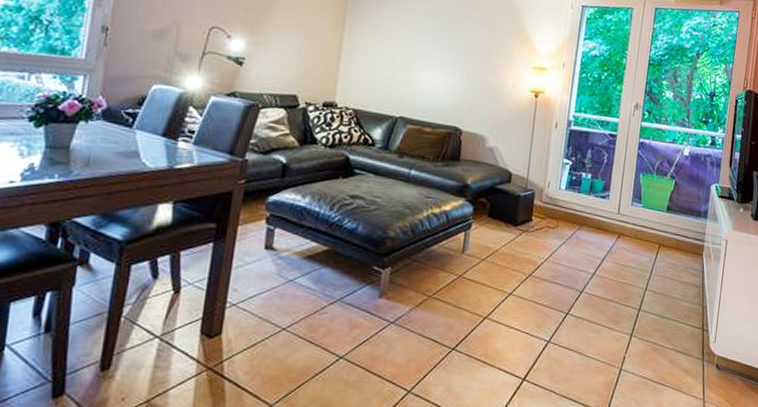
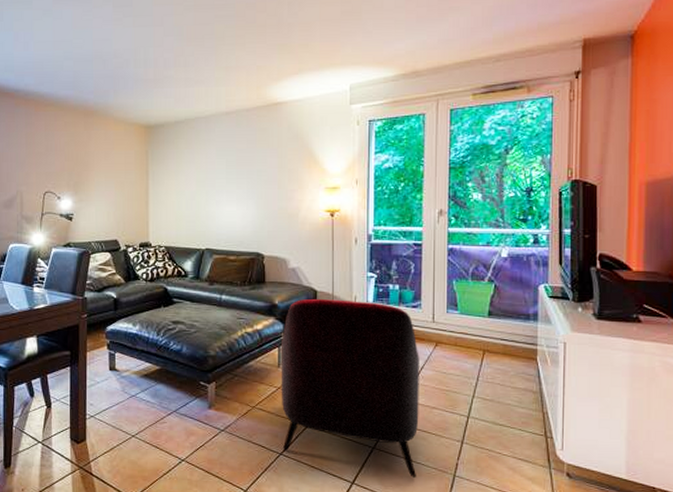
armchair: none [456,181,602,372] -> present [280,298,419,478]

